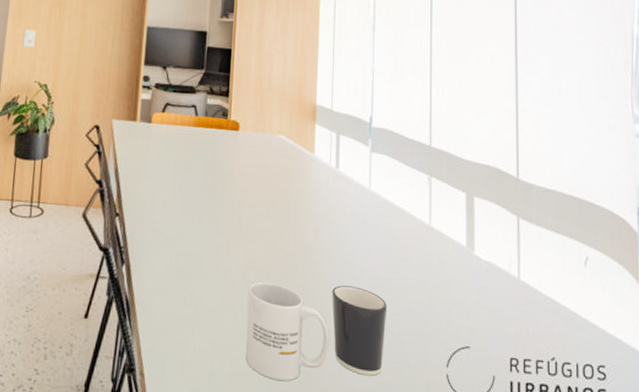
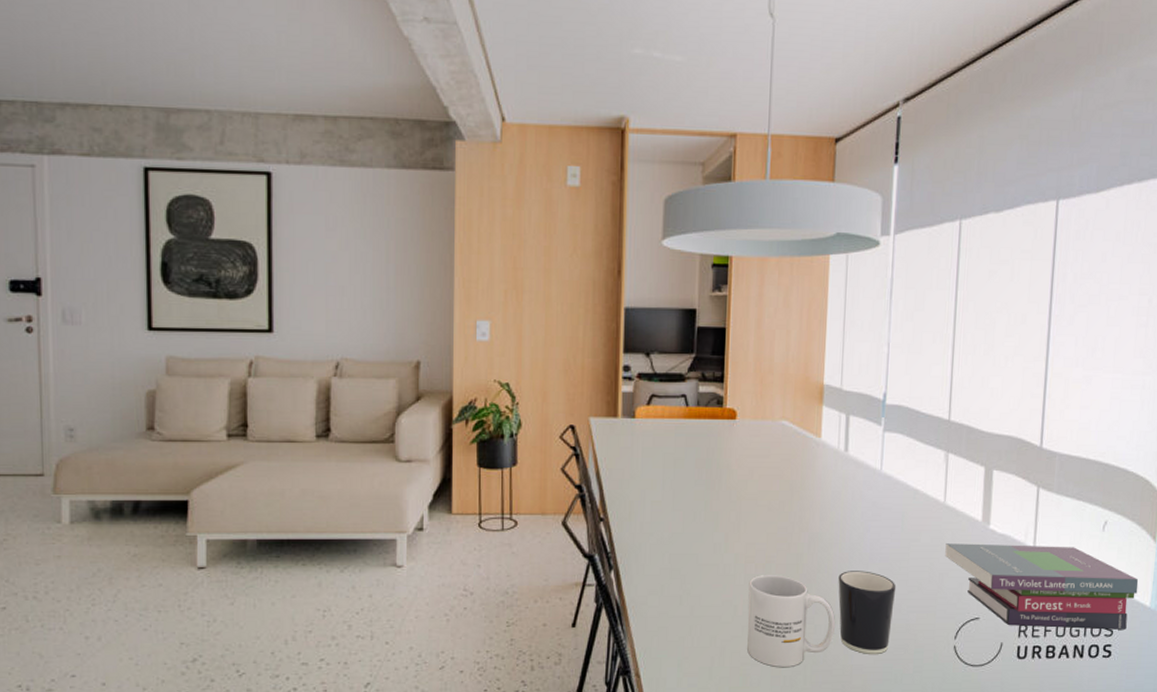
books: none [433,266,627,374] -> present [945,543,1139,630]

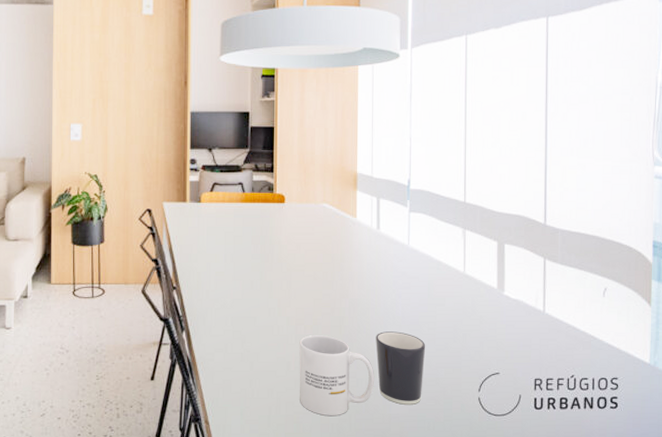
books: present [945,543,1139,630] -> none [467,308,638,384]

